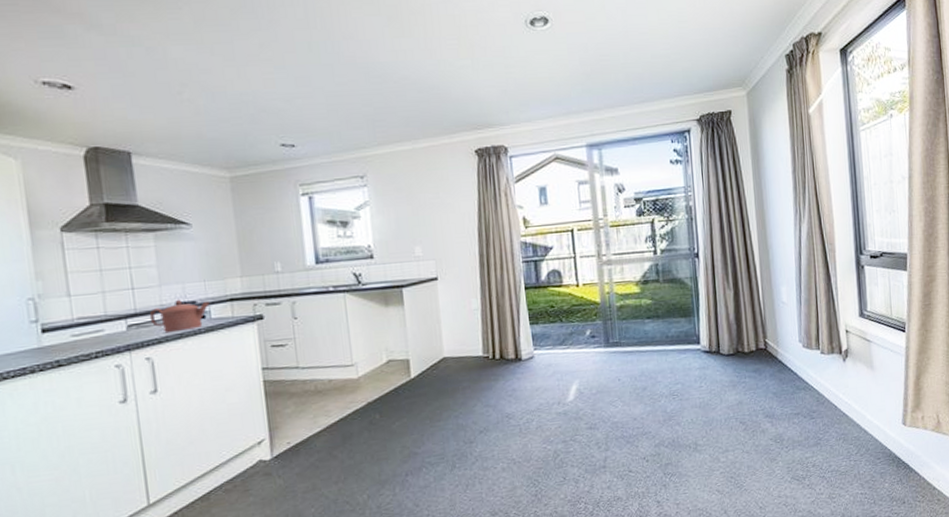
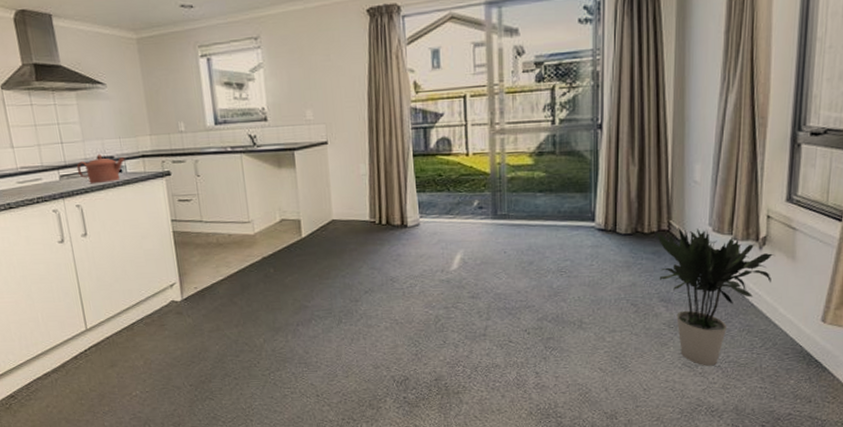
potted plant: none [756,345,857,478] -> present [657,228,774,366]

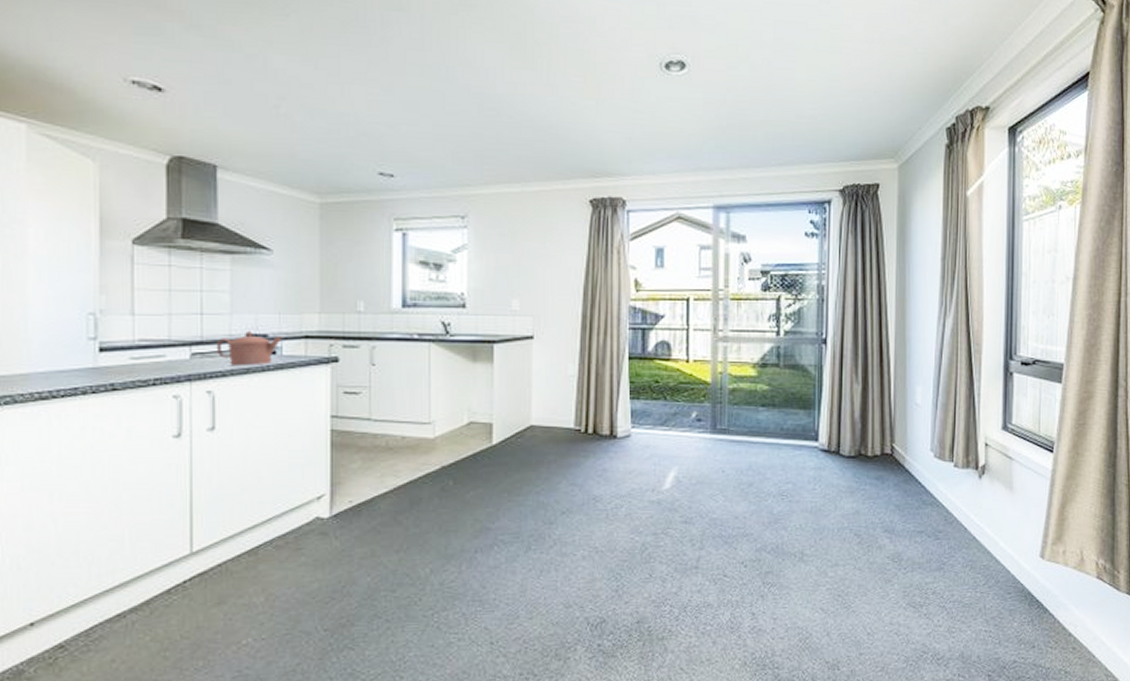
potted plant: present [657,228,774,366] -> none [880,452,993,607]

